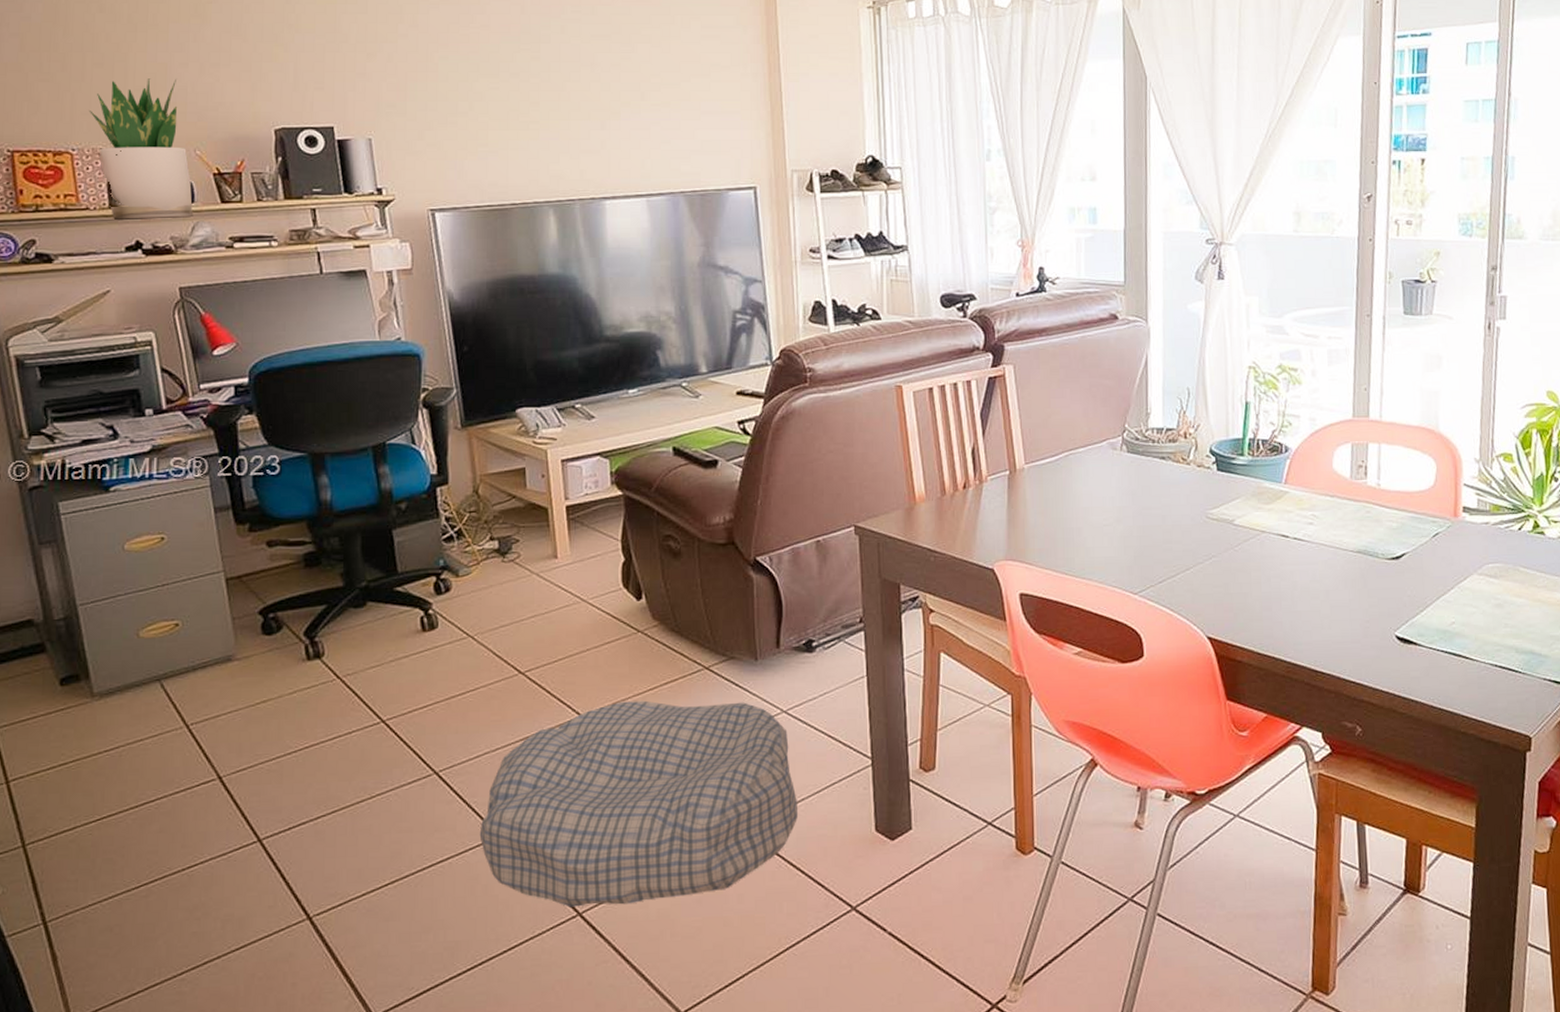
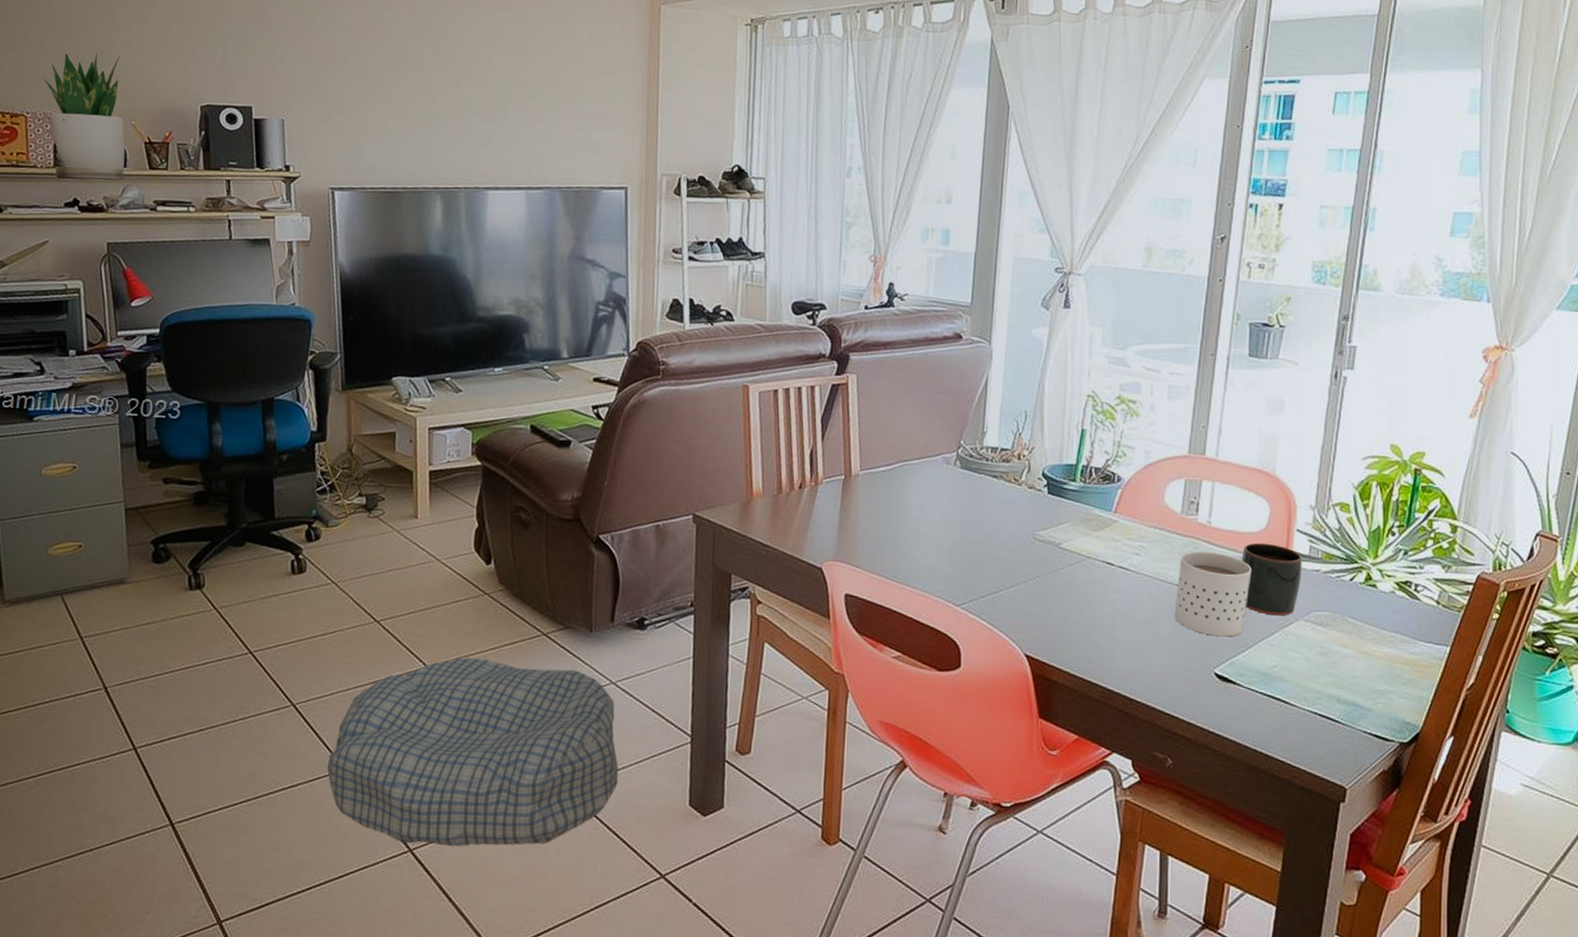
mug: none [1351,514,1424,599] -> present [1174,550,1252,637]
mug: none [1412,500,1472,572] -> present [1241,542,1302,616]

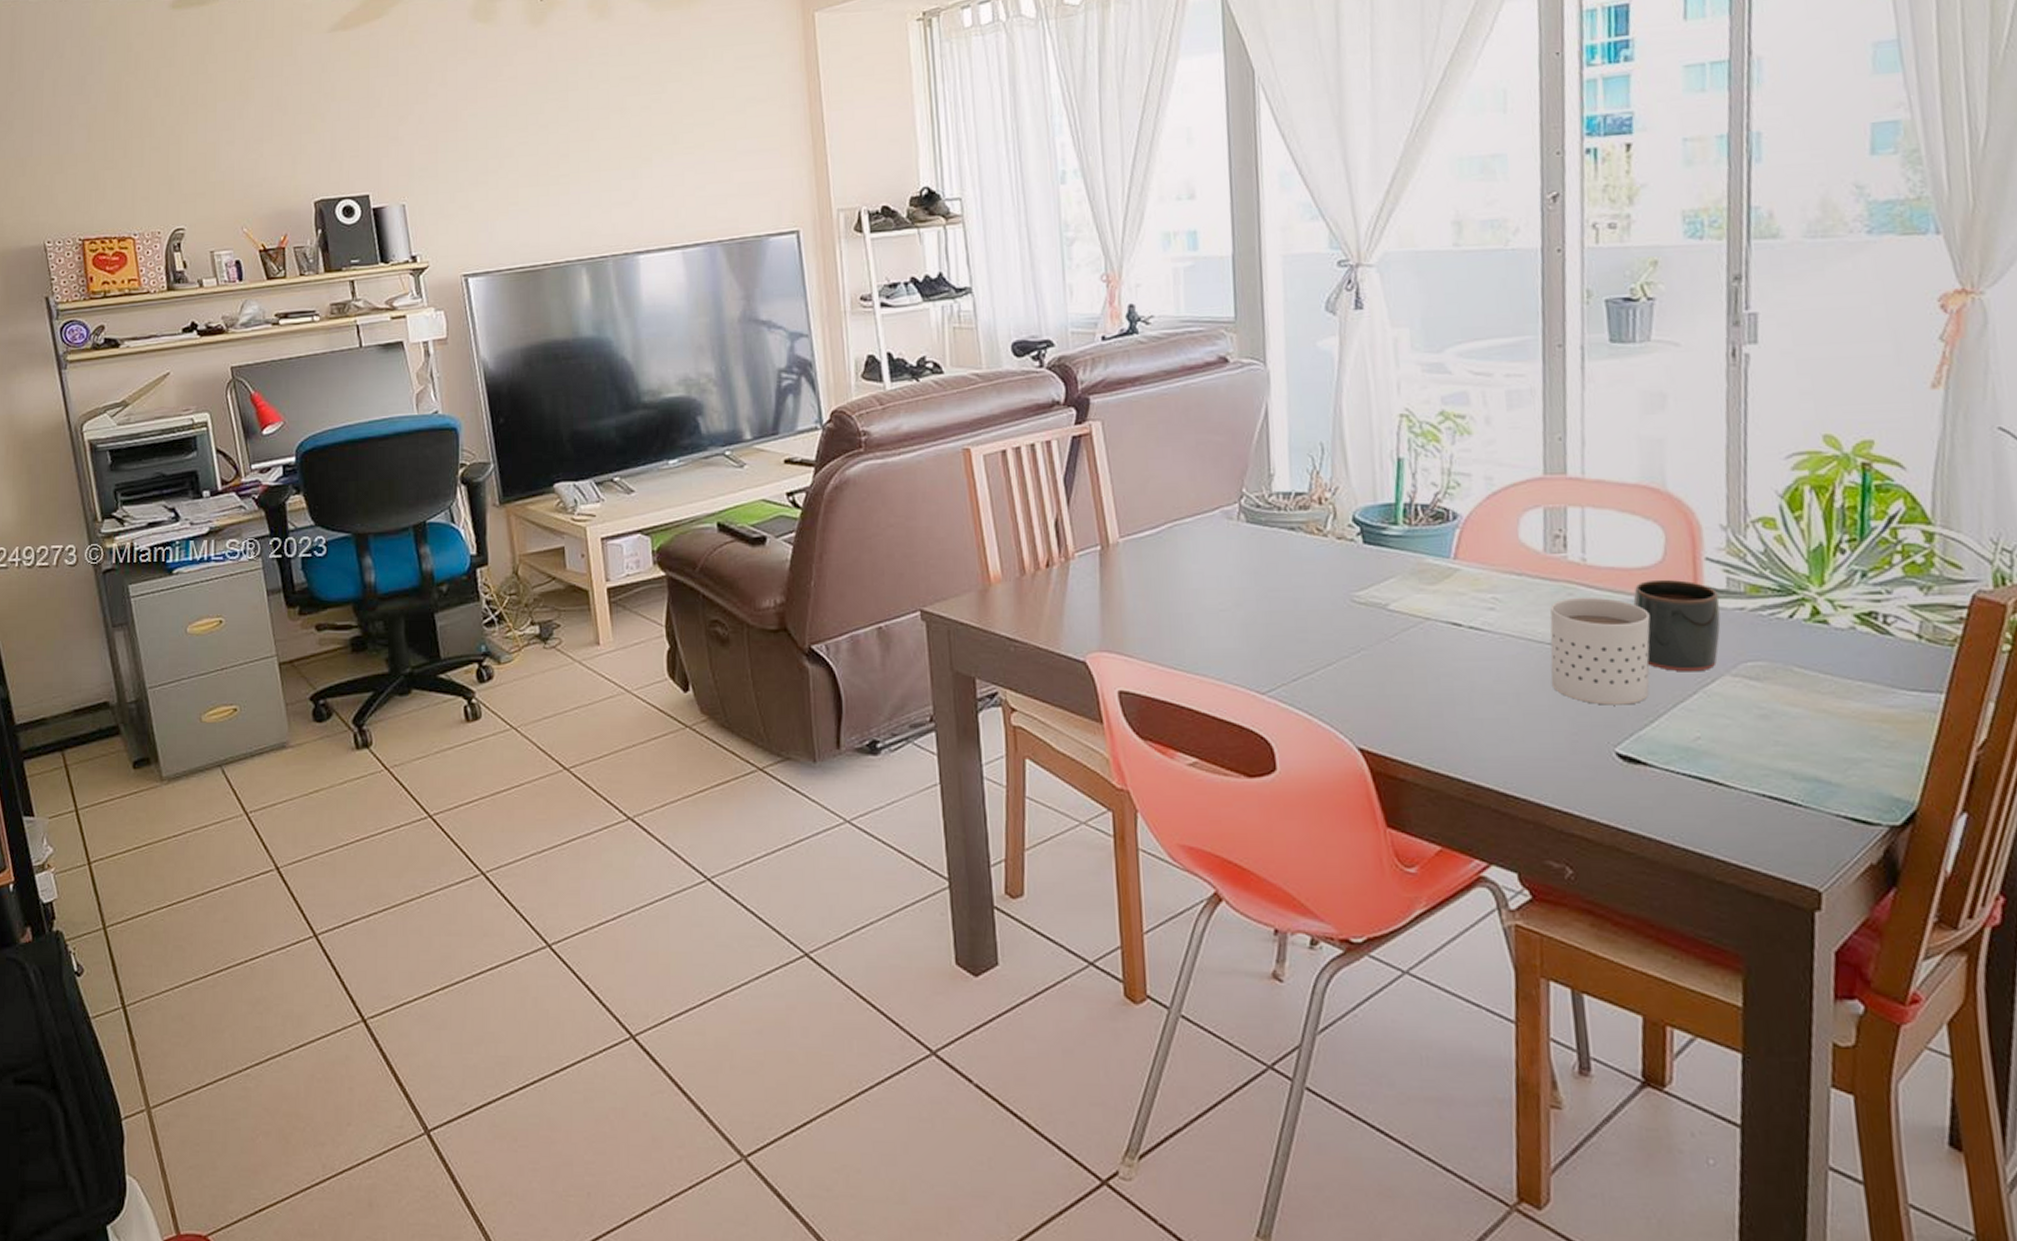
planter: present [43,53,125,181] -> none [147,157,241,303]
dog bed: present [327,657,618,847] -> none [528,803,866,1030]

